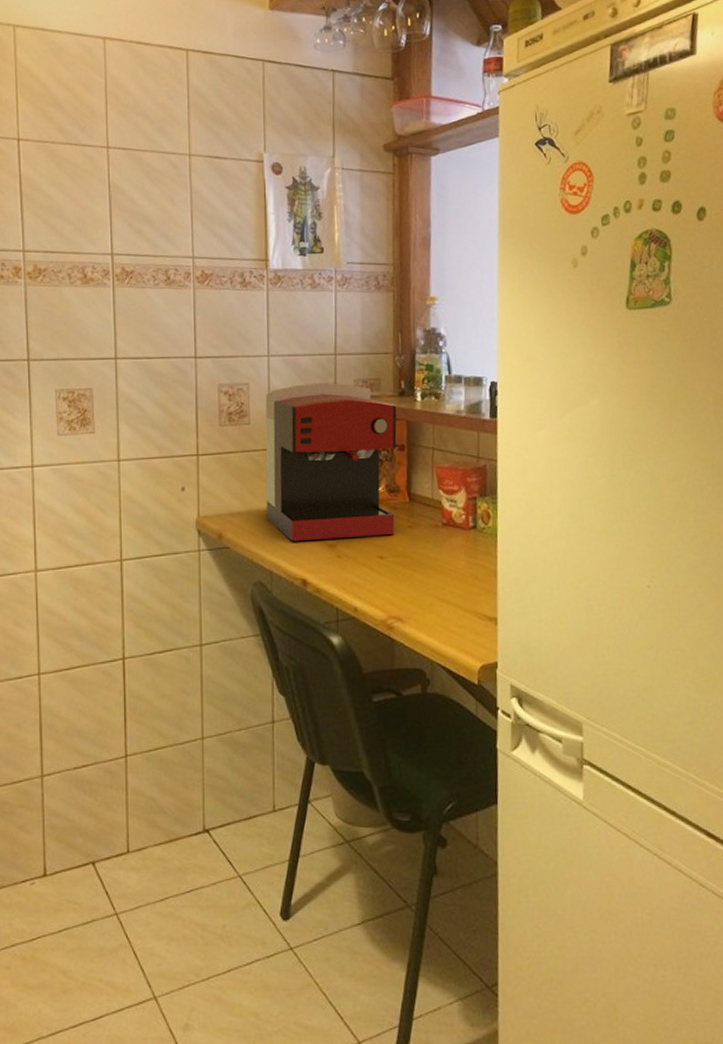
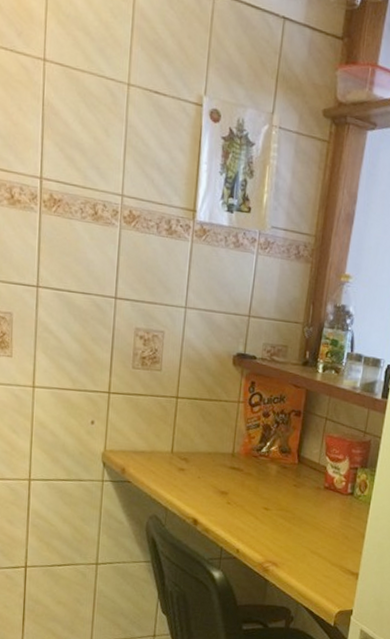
coffee maker: present [265,382,397,542] -> none [167,340,299,490]

